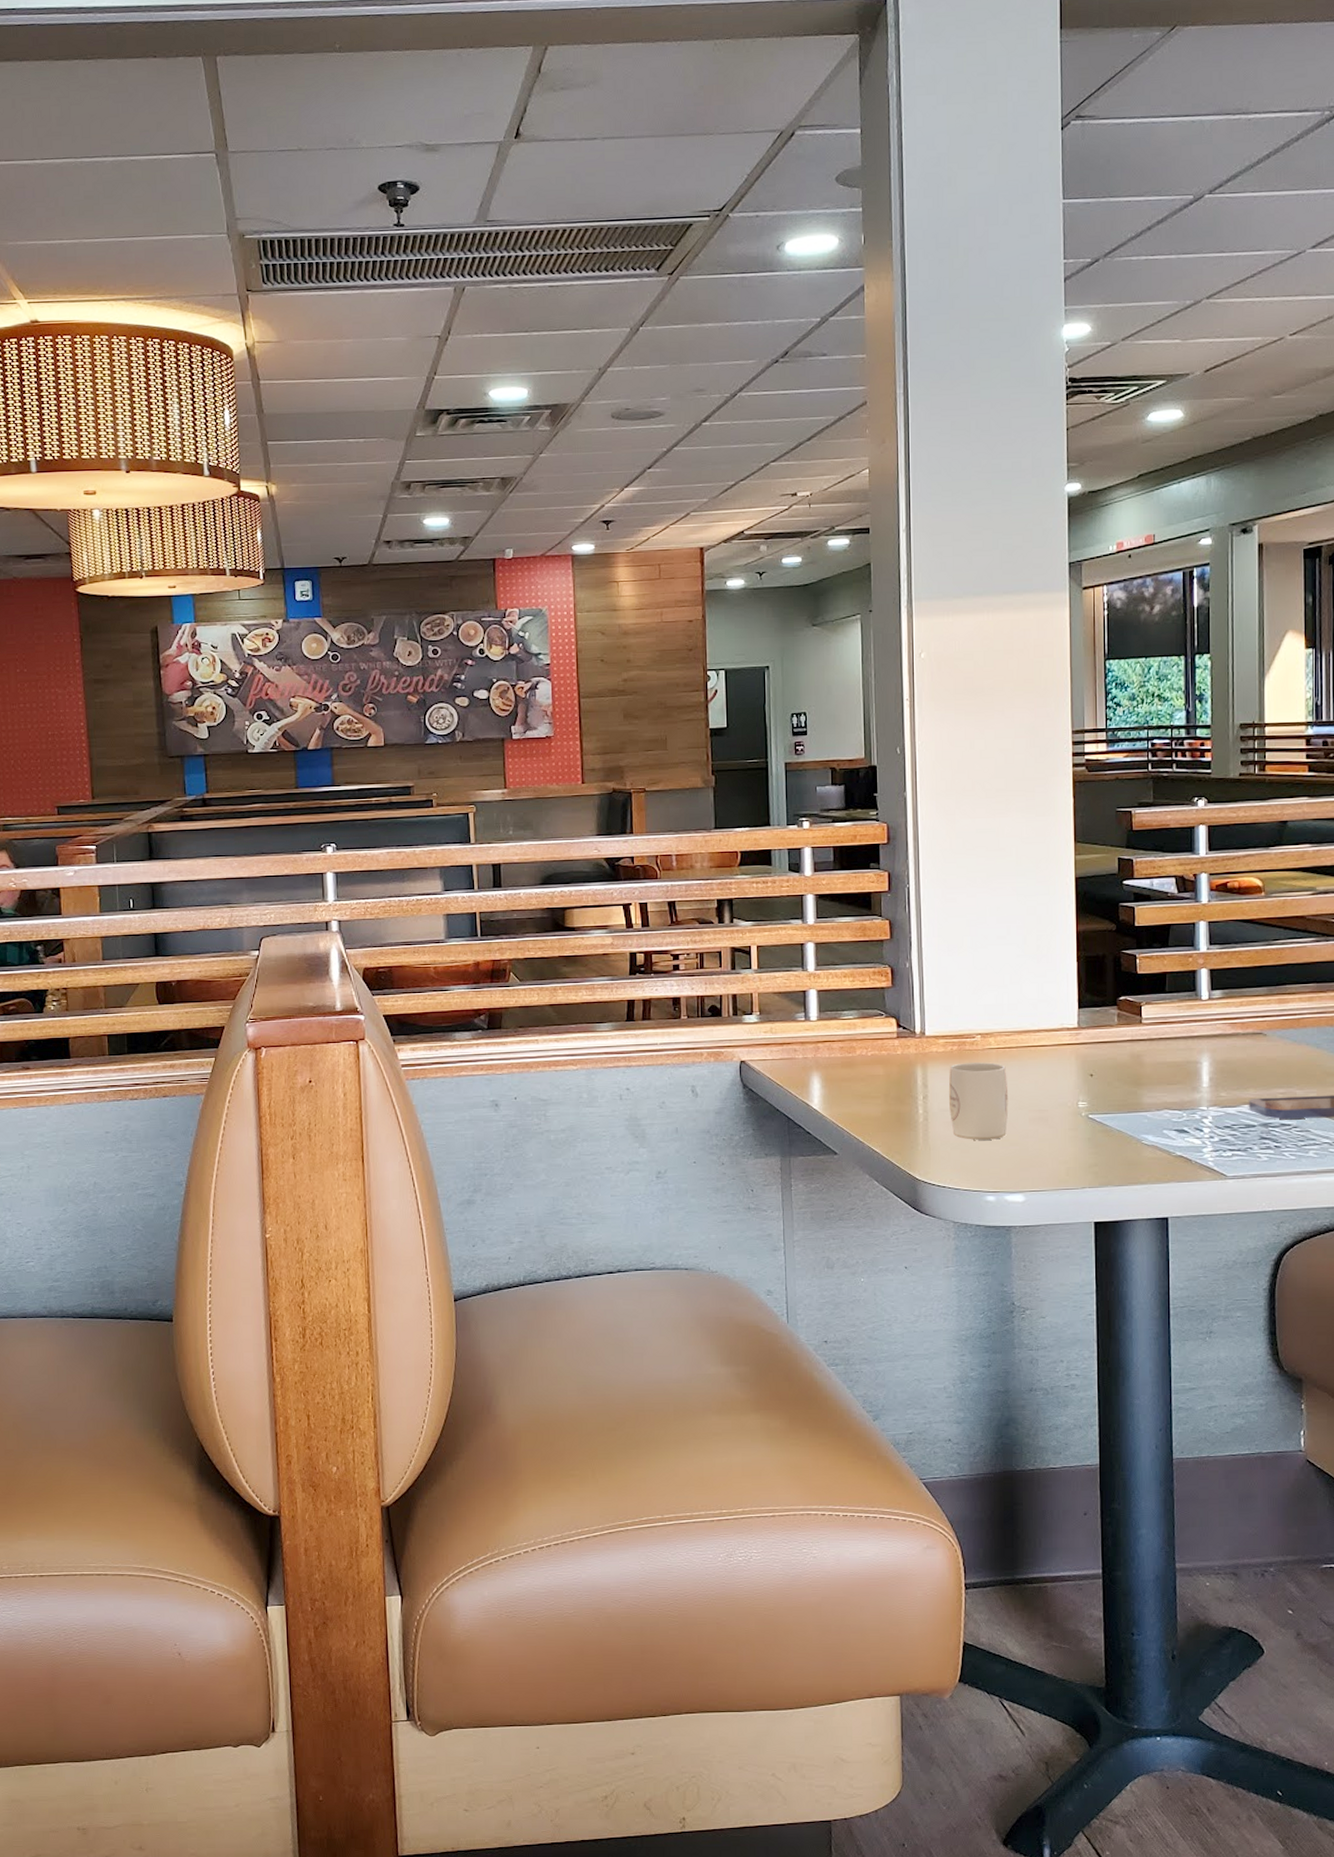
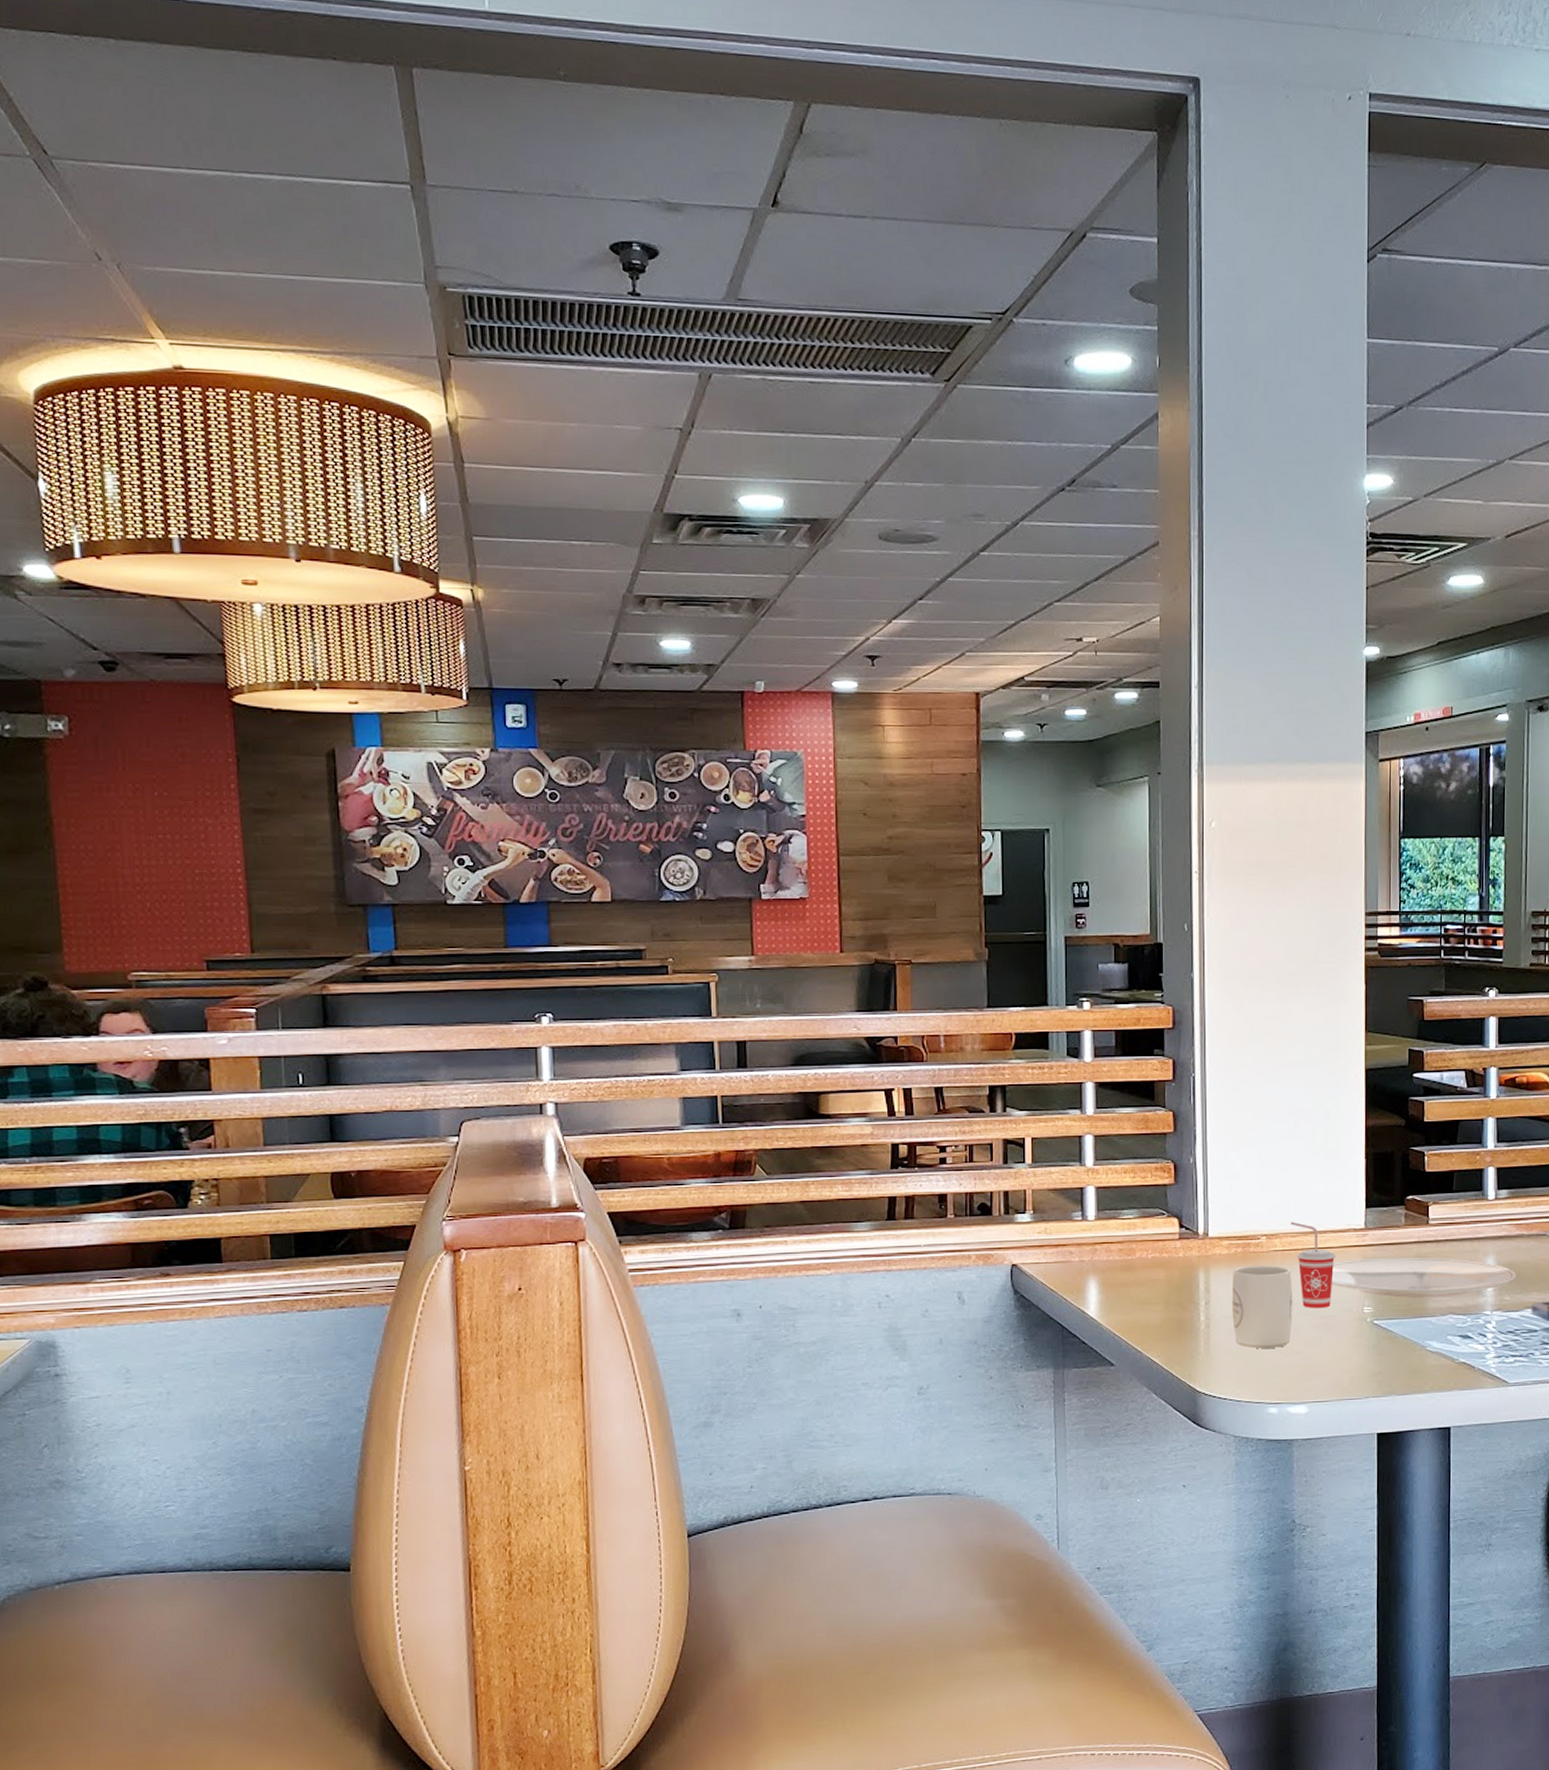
beverage cup: none [1004,1021,1050,1104] -> present [1290,1221,1336,1309]
plate: none [1045,1054,1233,1094] -> present [1331,1256,1517,1298]

